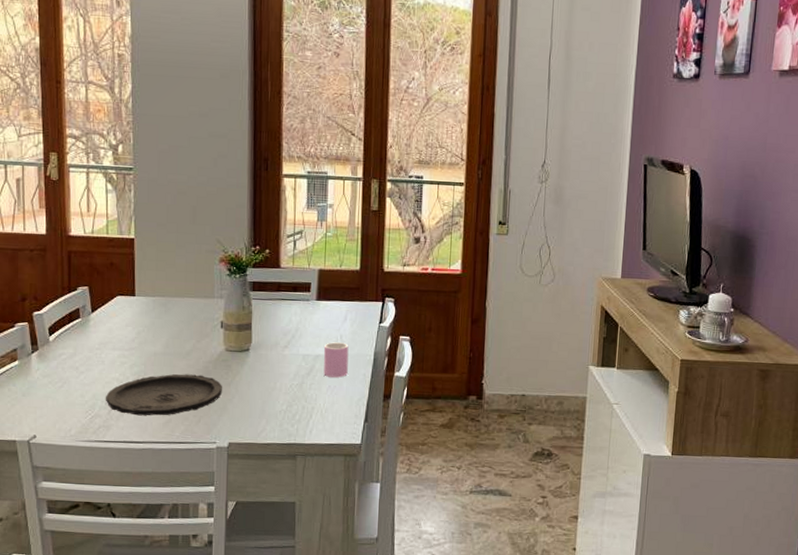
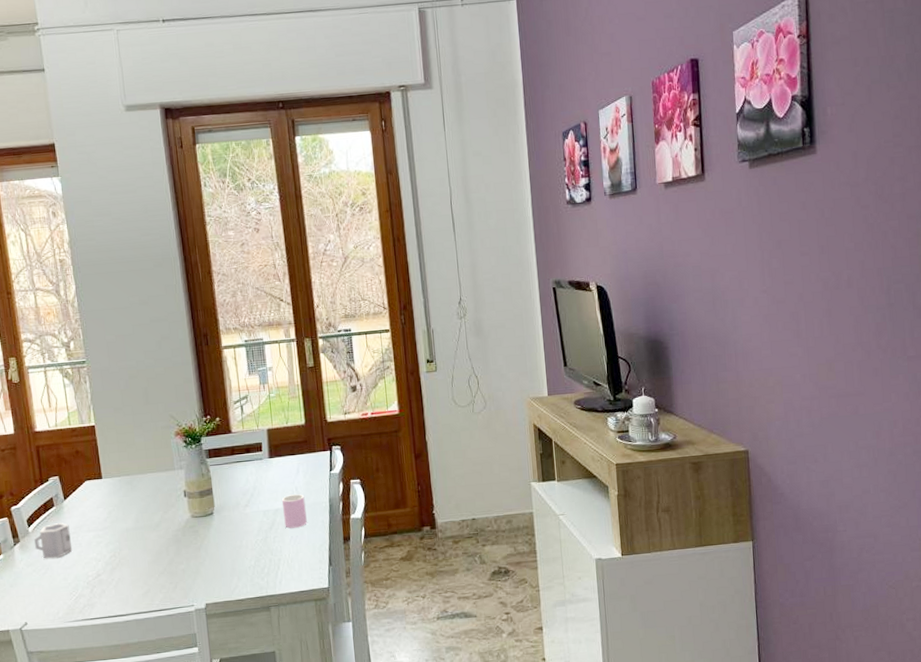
cup: none [54,336,95,373] -> present [34,523,73,559]
plate: present [105,374,223,416] -> none [86,543,194,591]

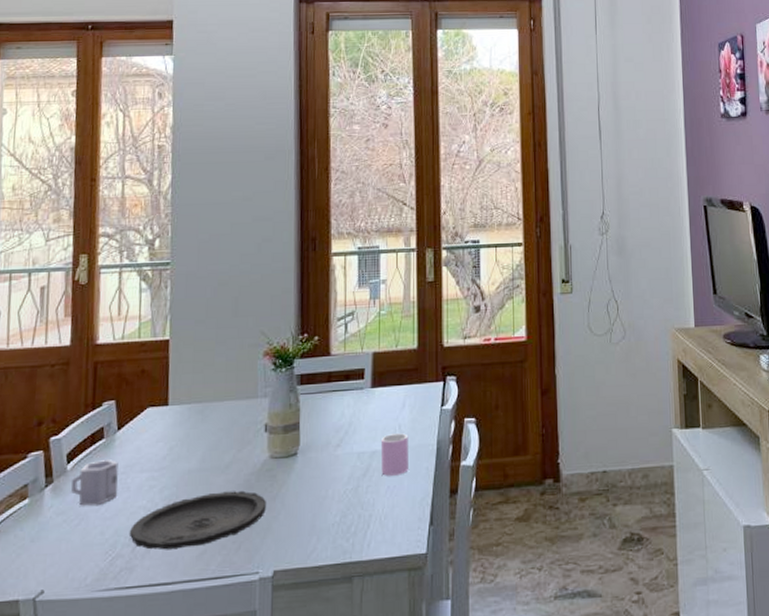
plate: none [86,543,194,591] -> present [129,490,267,550]

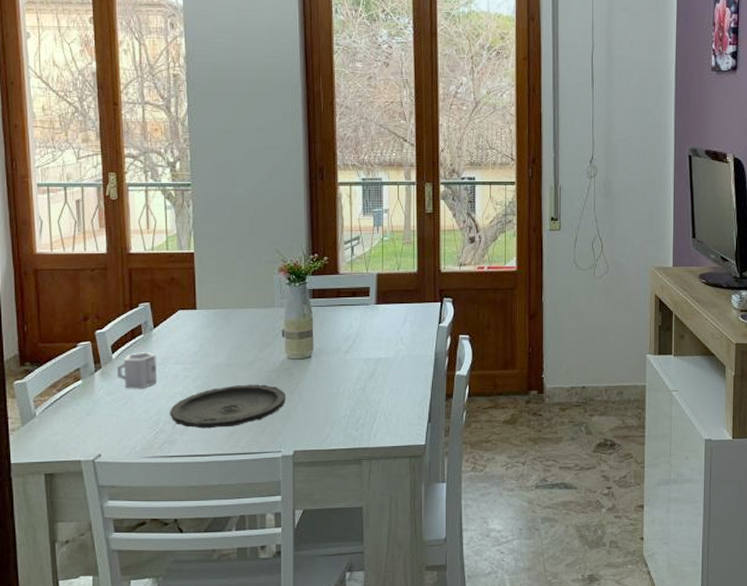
cup: present [381,433,409,476] -> none [386,345,409,380]

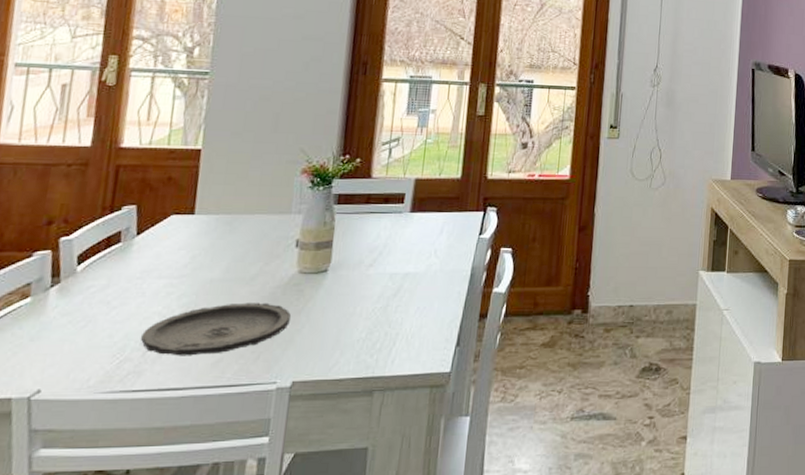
cup: present [117,352,158,389] -> none [80,264,135,308]

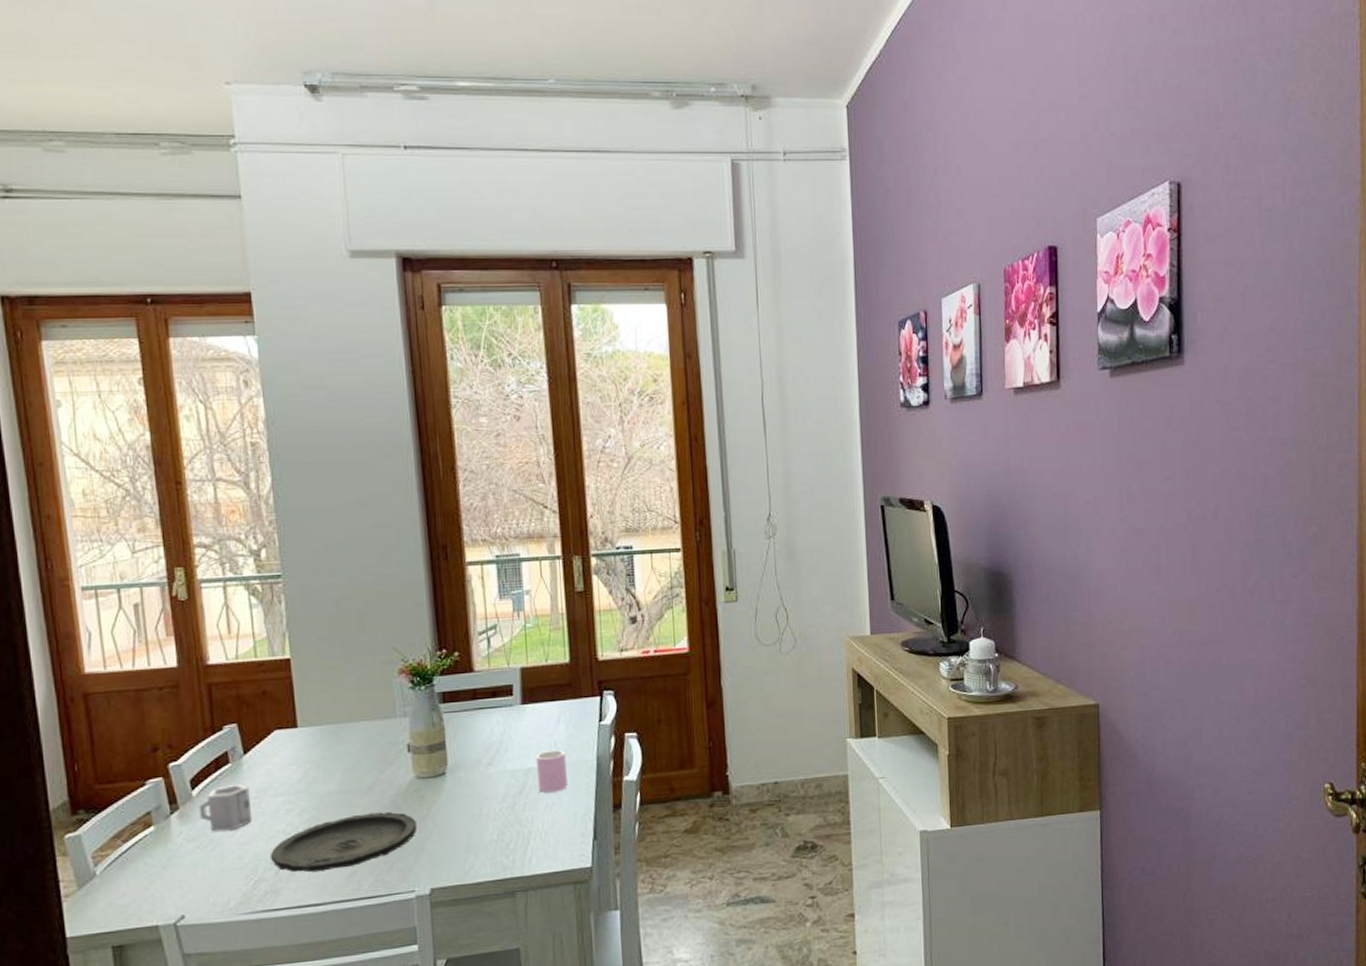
cup: none [80,264,135,308] -> present [200,784,253,832]
cup: none [412,258,444,297] -> present [536,750,568,793]

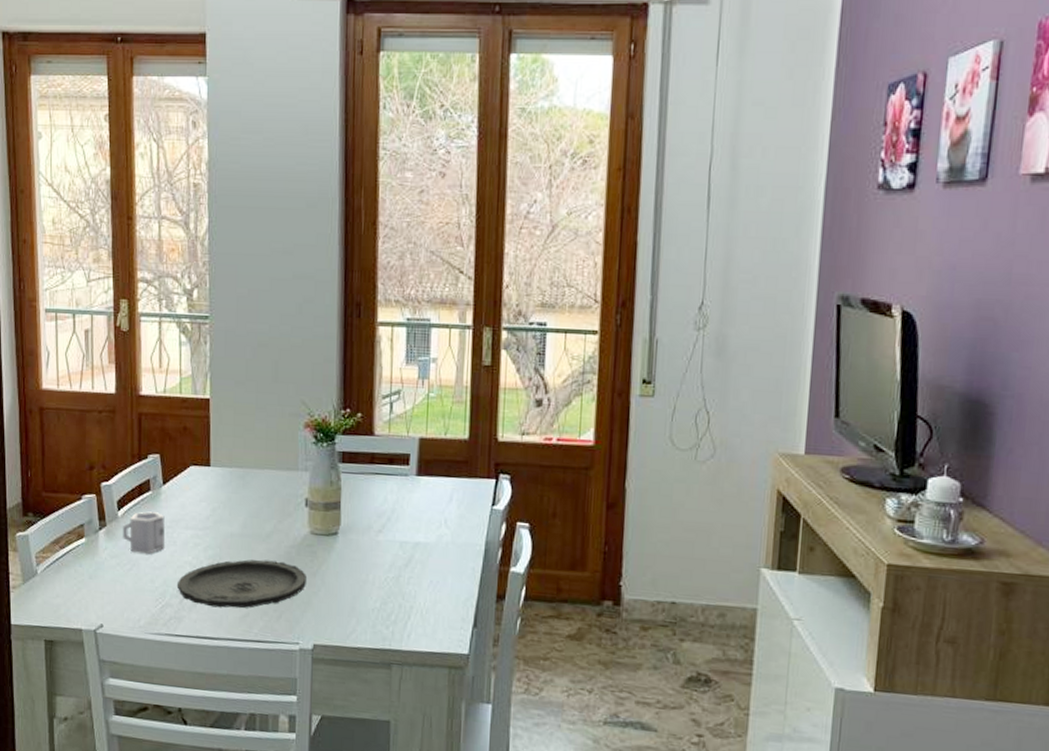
cup: present [536,750,568,793] -> none [424,527,455,572]

